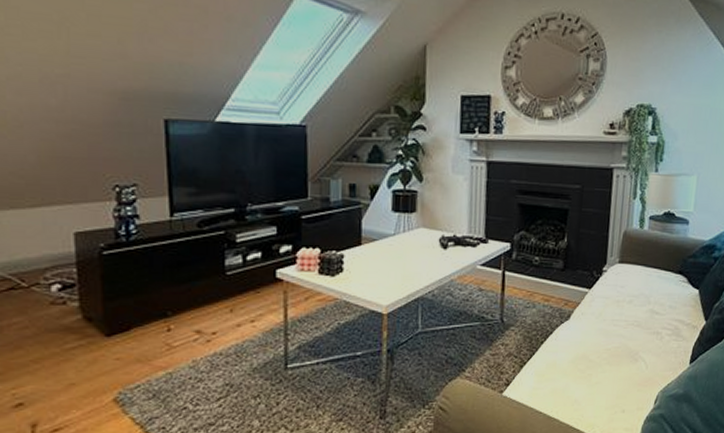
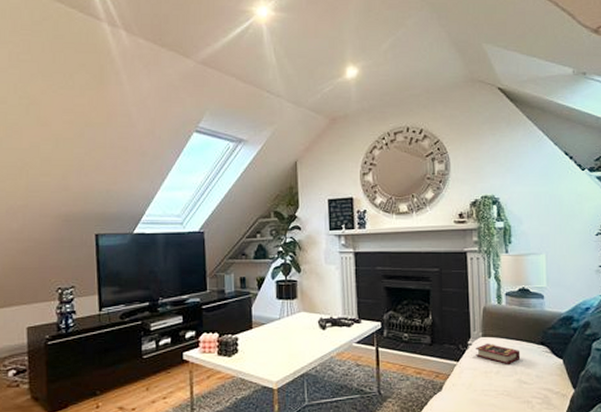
book: none [610,271,657,293] -> present [476,344,521,364]

